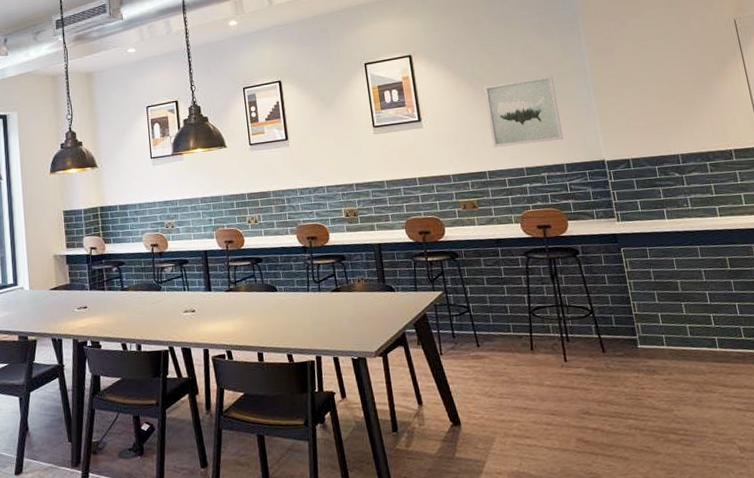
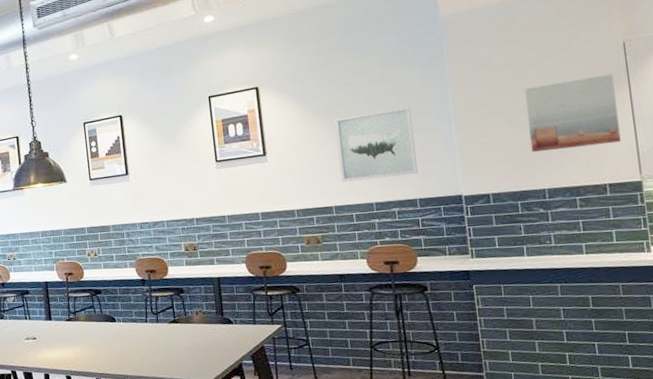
wall art: none [652,48,741,120] -> present [524,74,621,153]

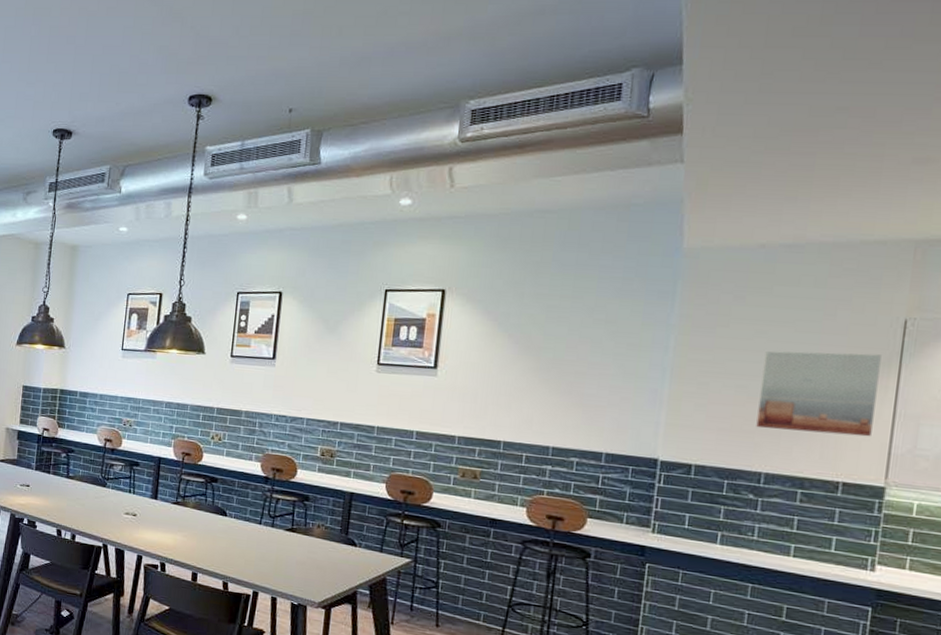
wall art: present [334,106,418,182] -> none [518,342,620,425]

